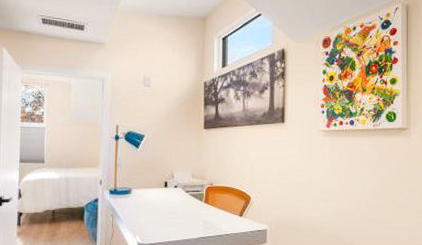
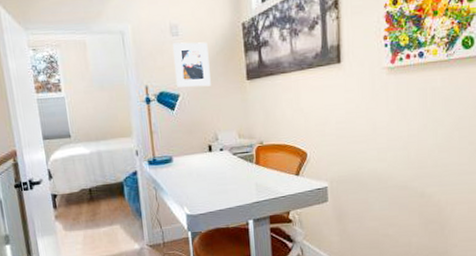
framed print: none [144,92,174,131] -> present [173,42,211,87]

